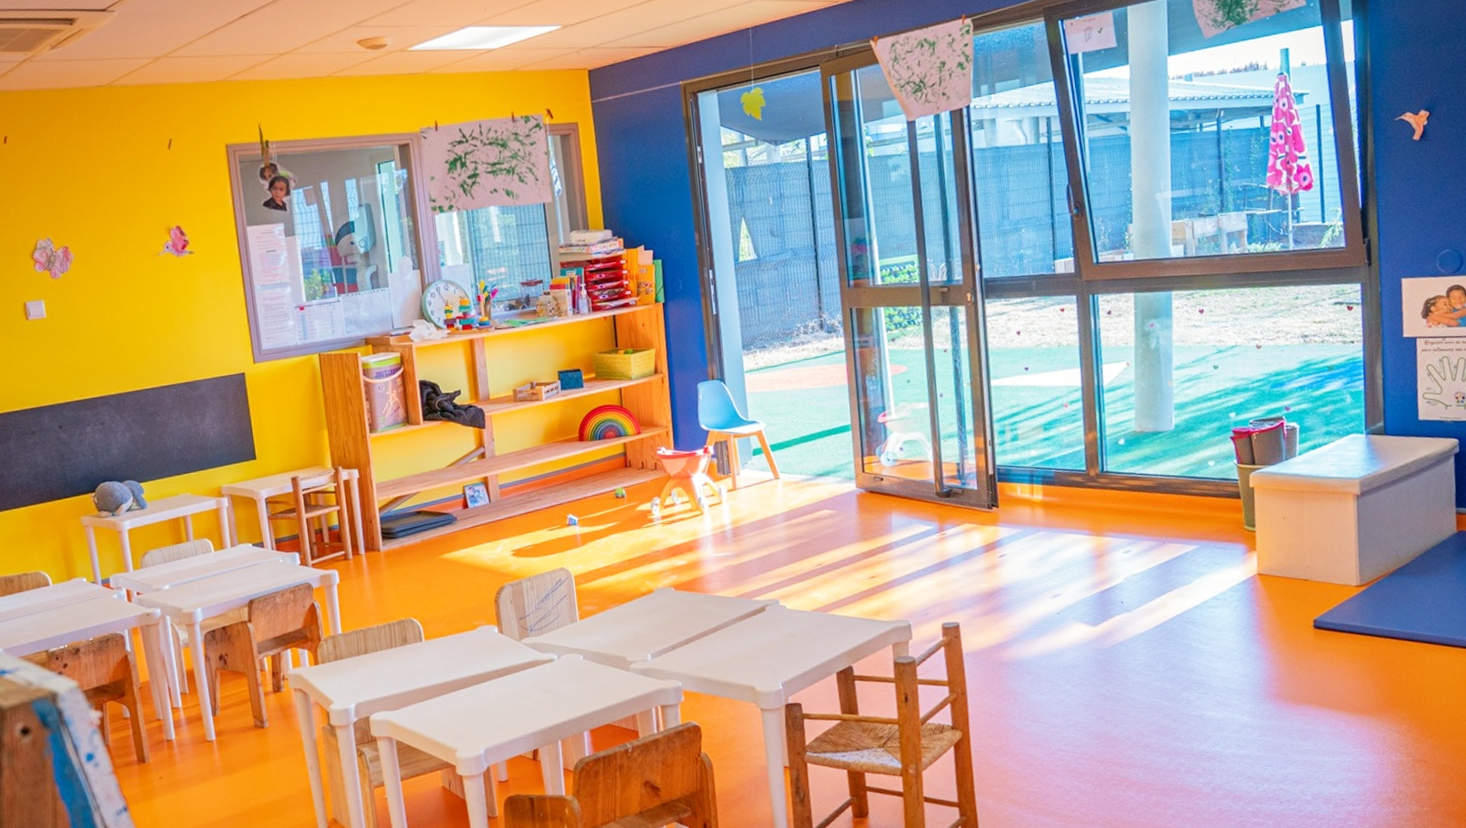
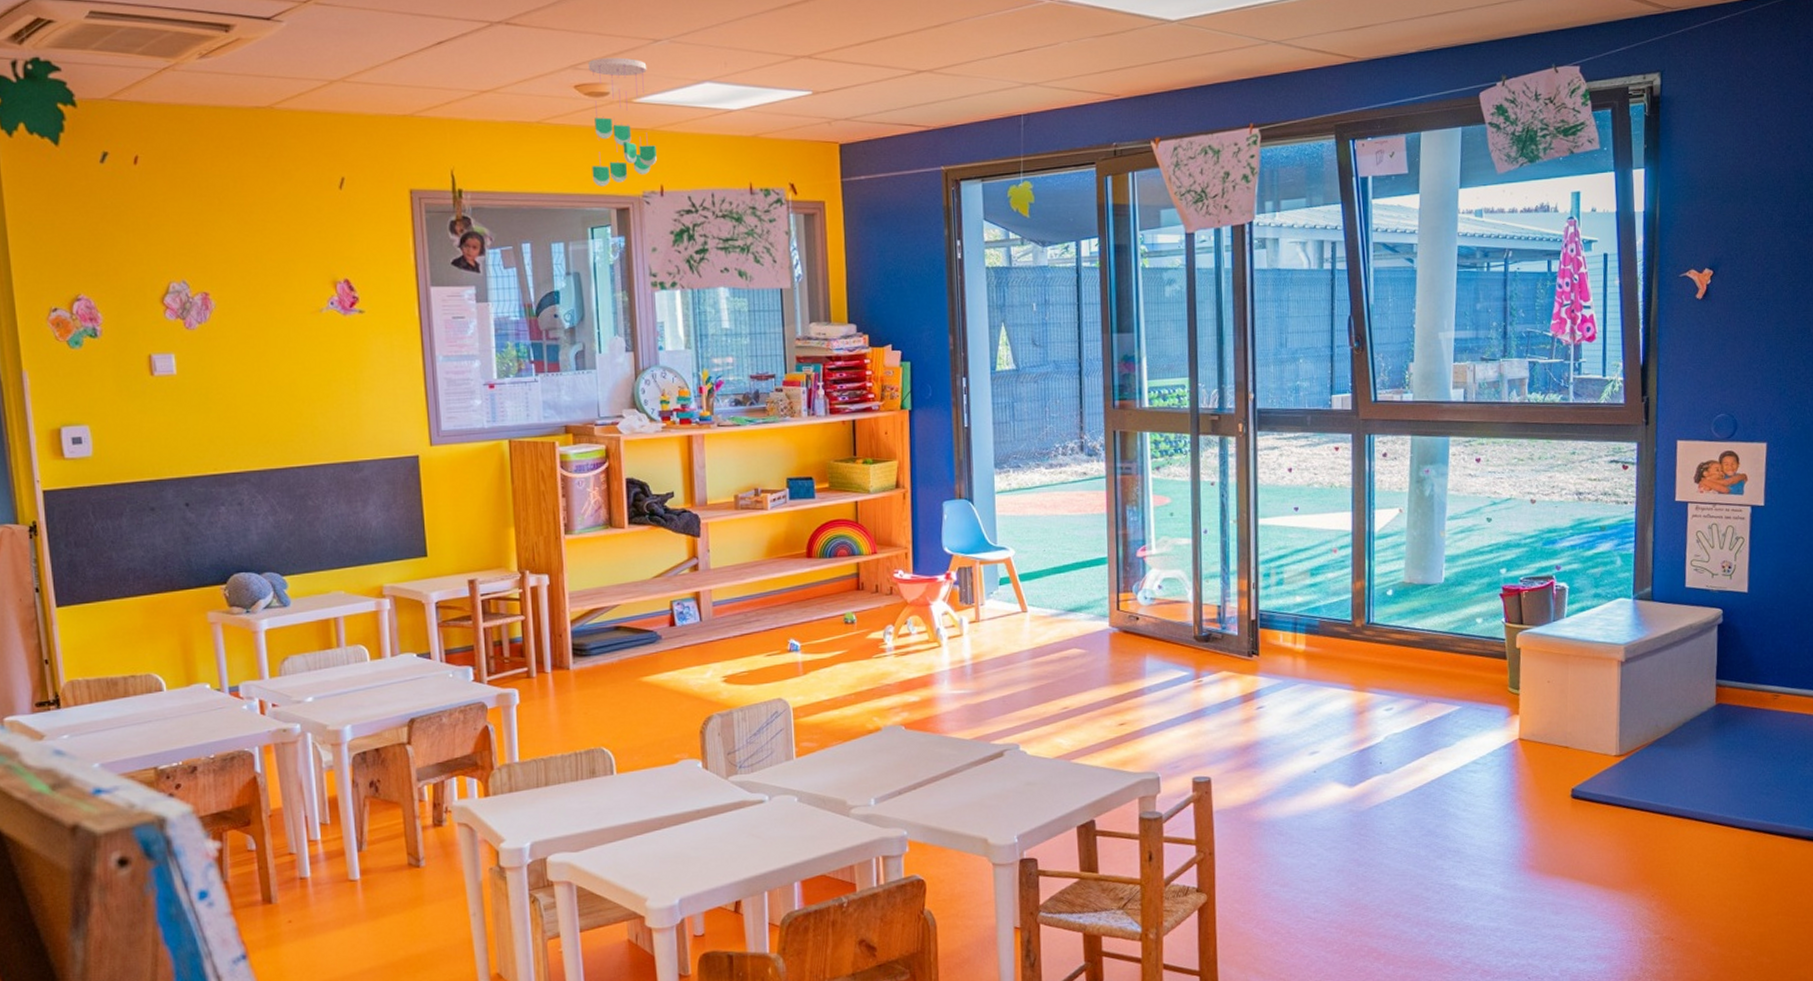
ceiling mobile: none [368,12,430,127] -> present [588,57,657,187]

